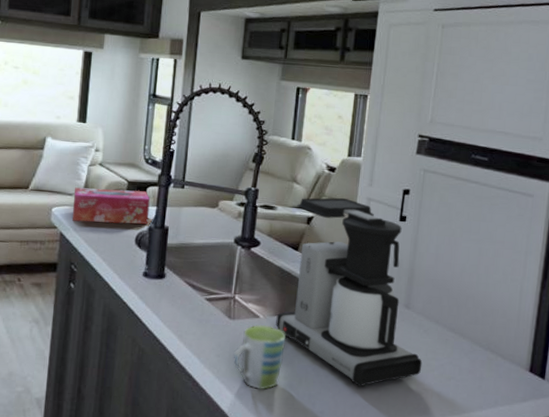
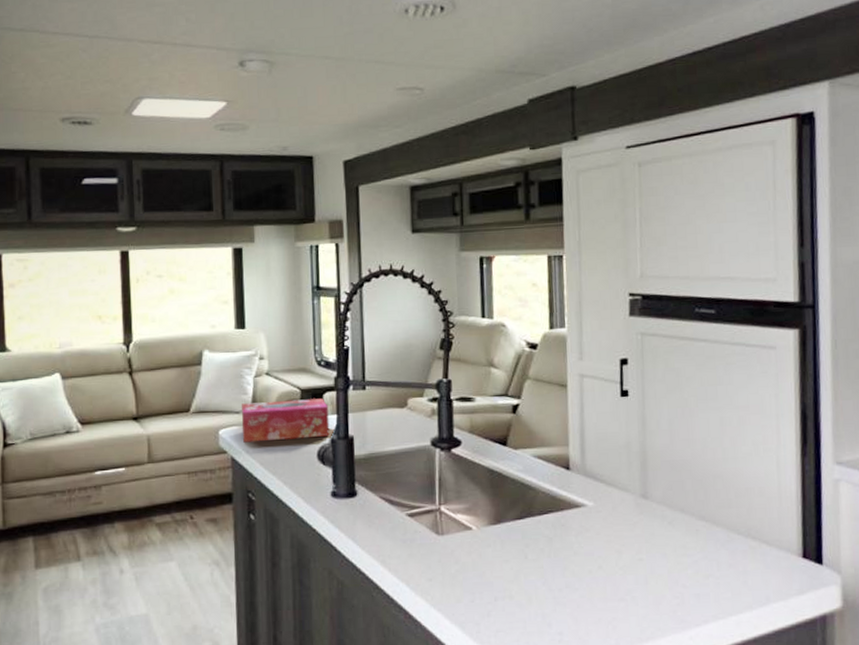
mug: present [233,324,286,390] -> none [447,537,507,615]
coffee maker: present [275,197,423,386] -> none [491,377,672,597]

